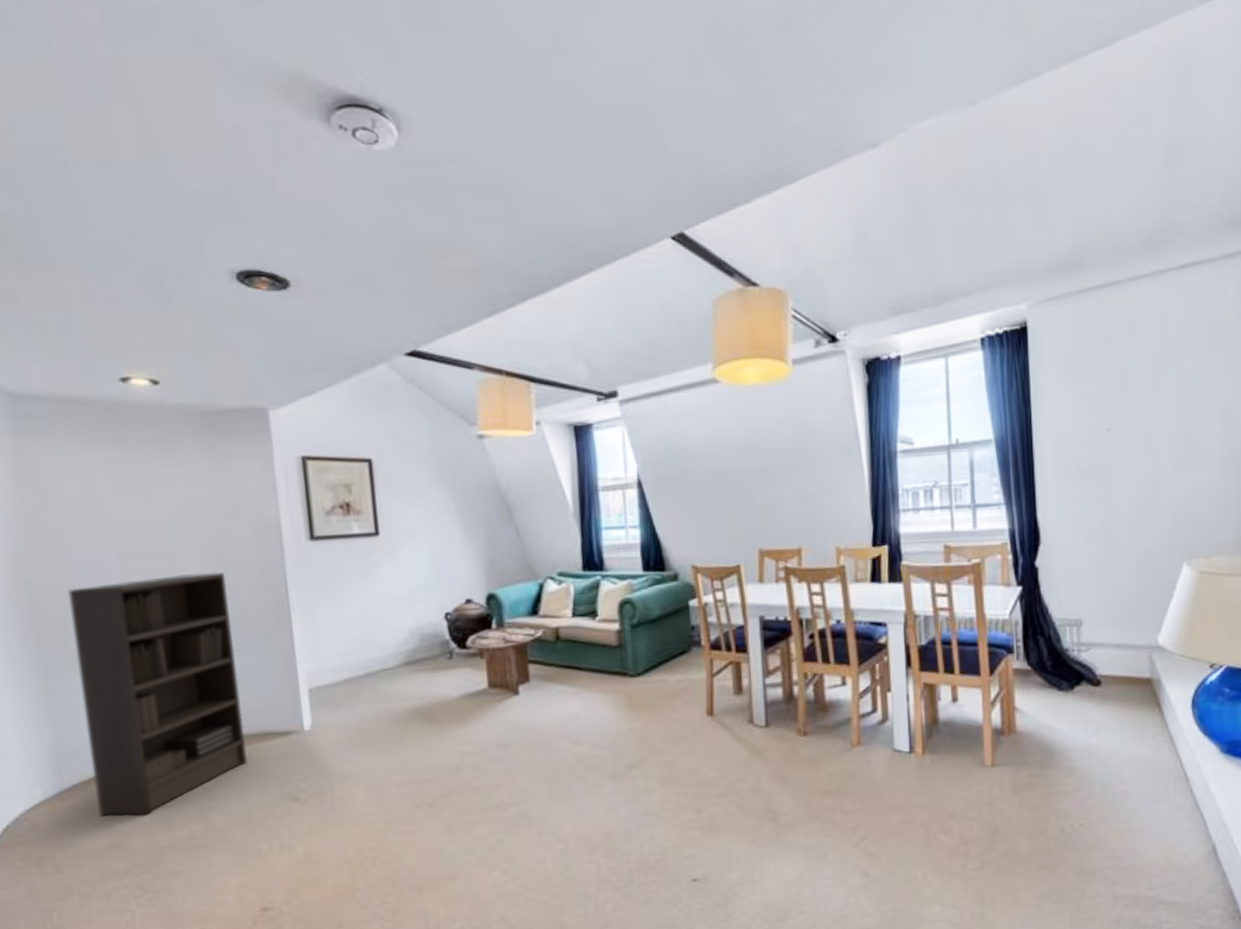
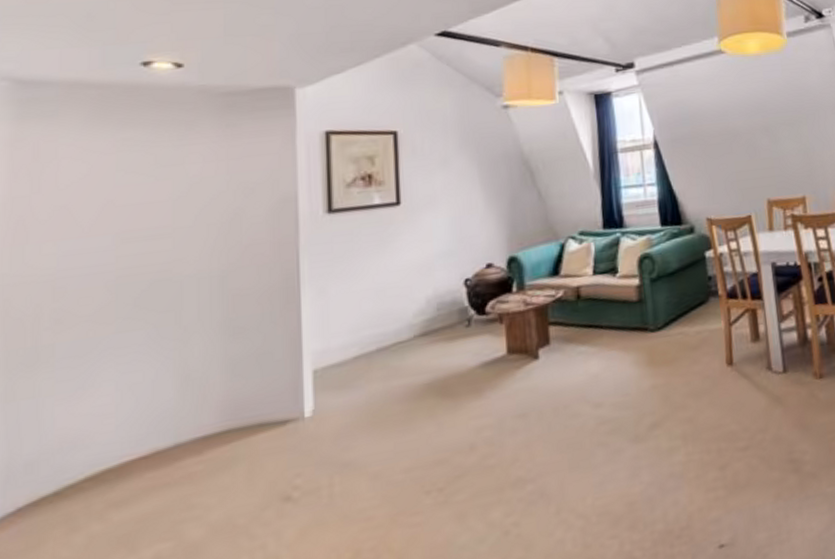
bookcase: present [68,572,248,817] -> none [45,251,237,544]

